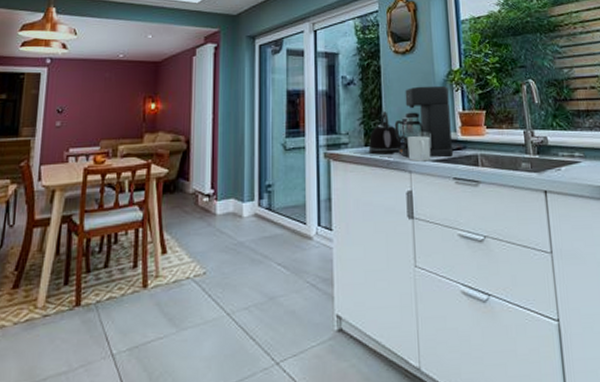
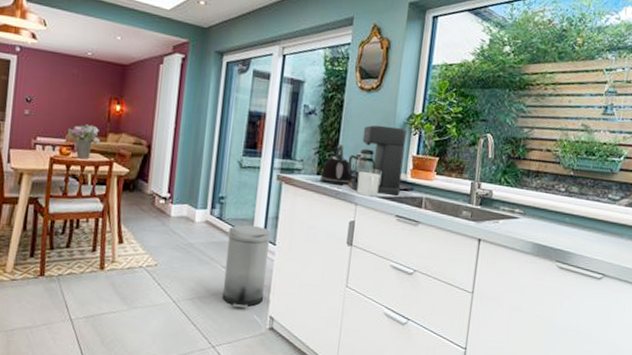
flower bouquet: none [101,127,136,165] -> present [67,124,100,159]
pedal bin: none [280,212,327,310] -> present [222,225,271,308]

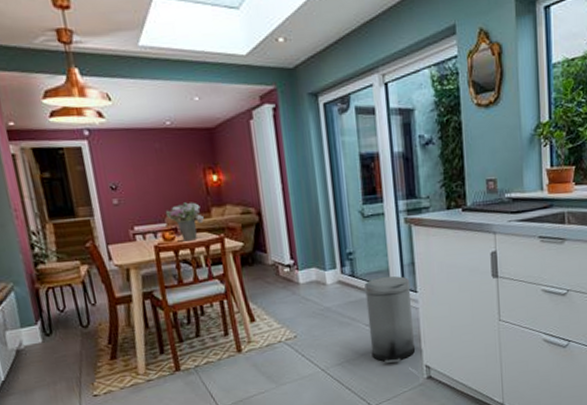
kettle: present [319,144,353,186] -> none [450,172,486,217]
coffee maker: present [347,125,407,196] -> none [477,140,540,219]
mug: present [356,172,381,197] -> none [491,196,516,223]

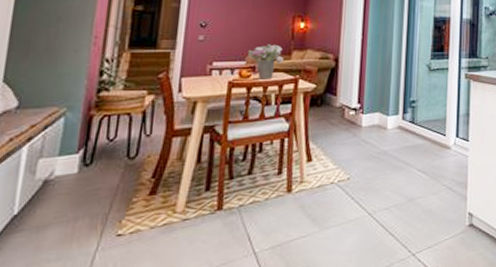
pedal bin: present [364,276,416,363] -> none [419,125,464,209]

